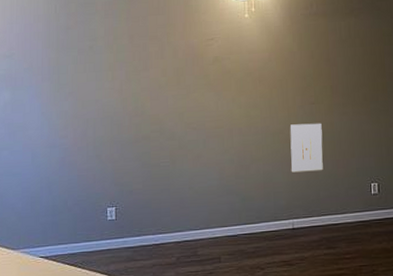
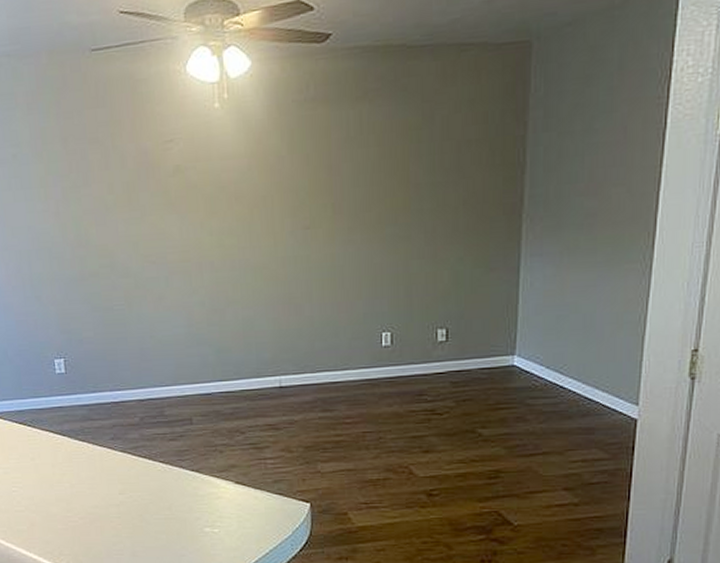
wall art: present [290,123,323,173] -> none [276,254,320,319]

